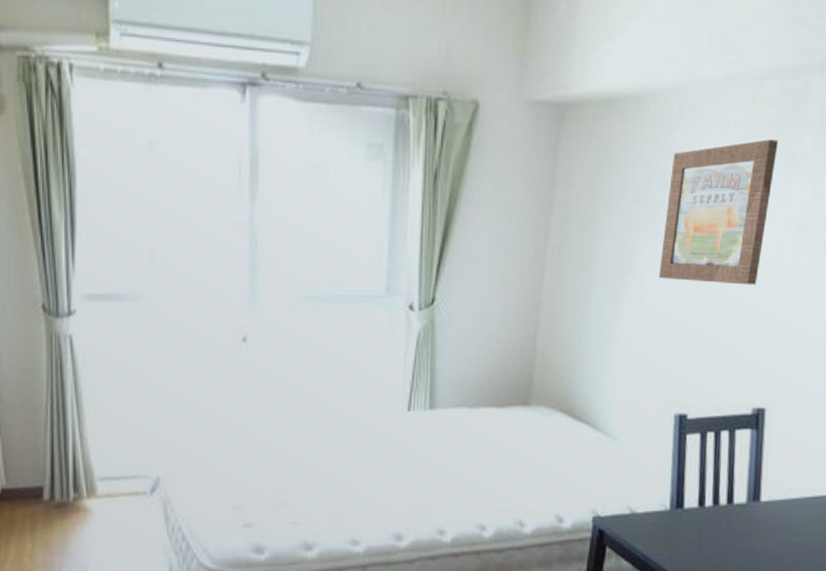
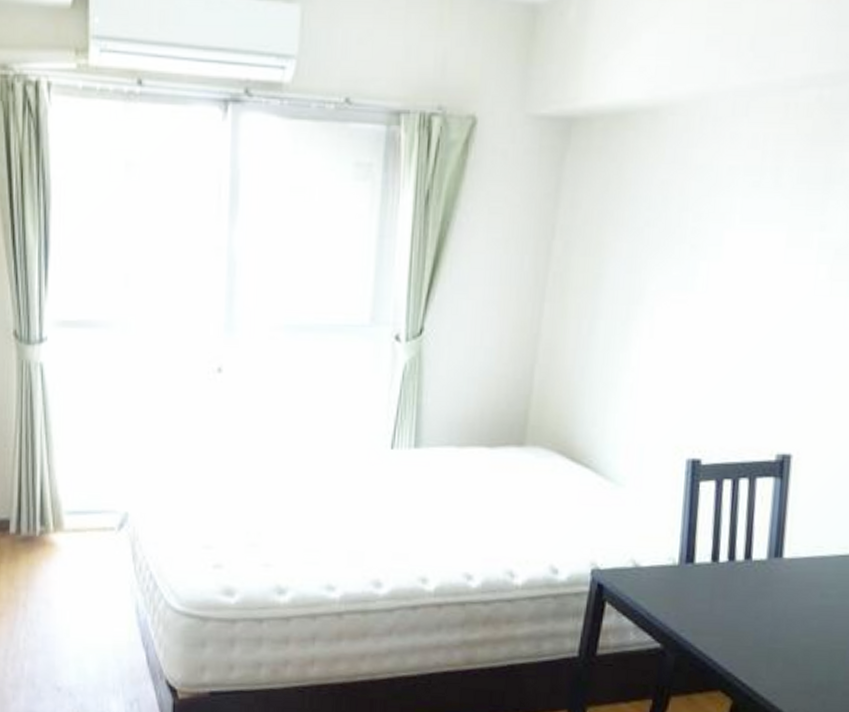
wall art: present [659,139,778,285] -> none [673,155,814,317]

